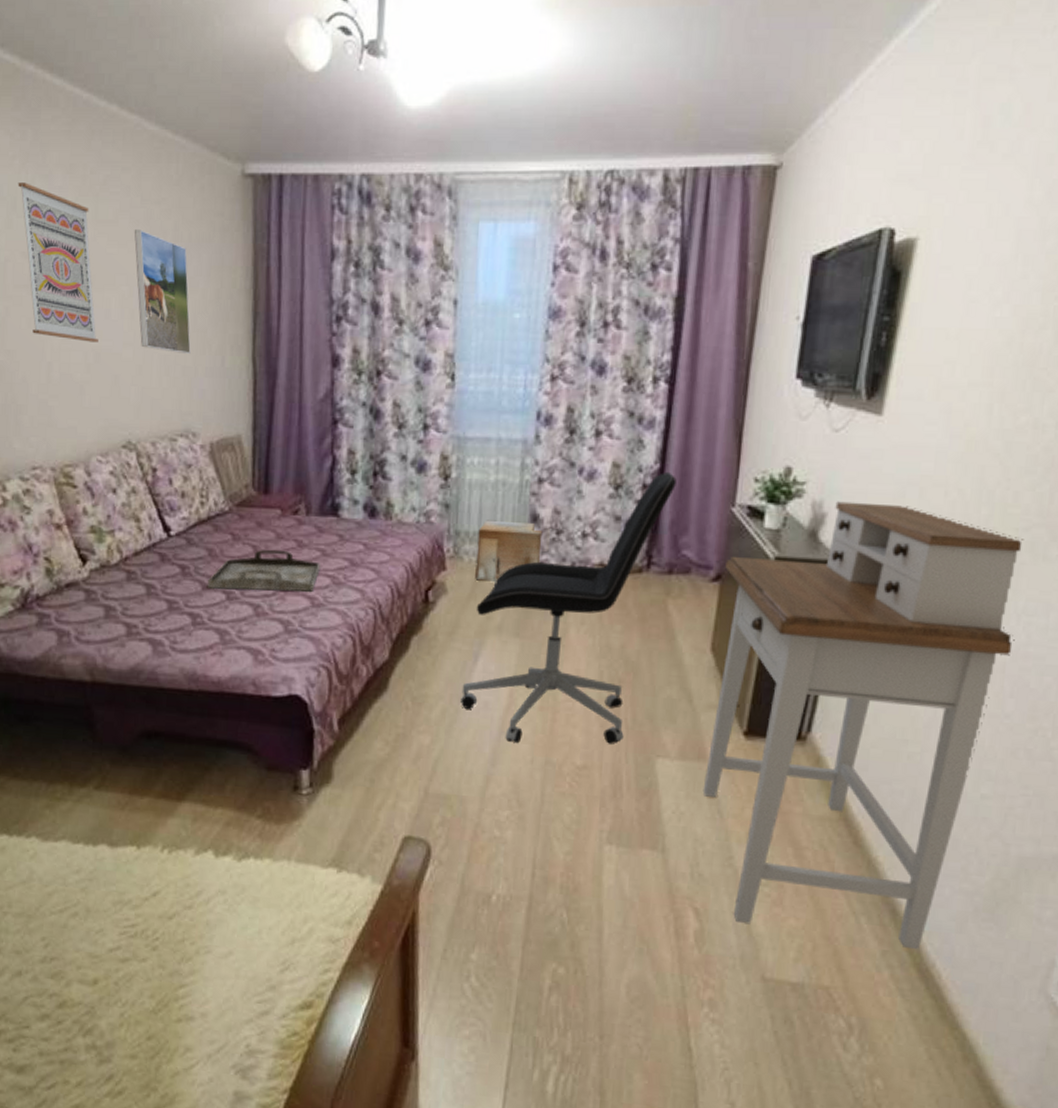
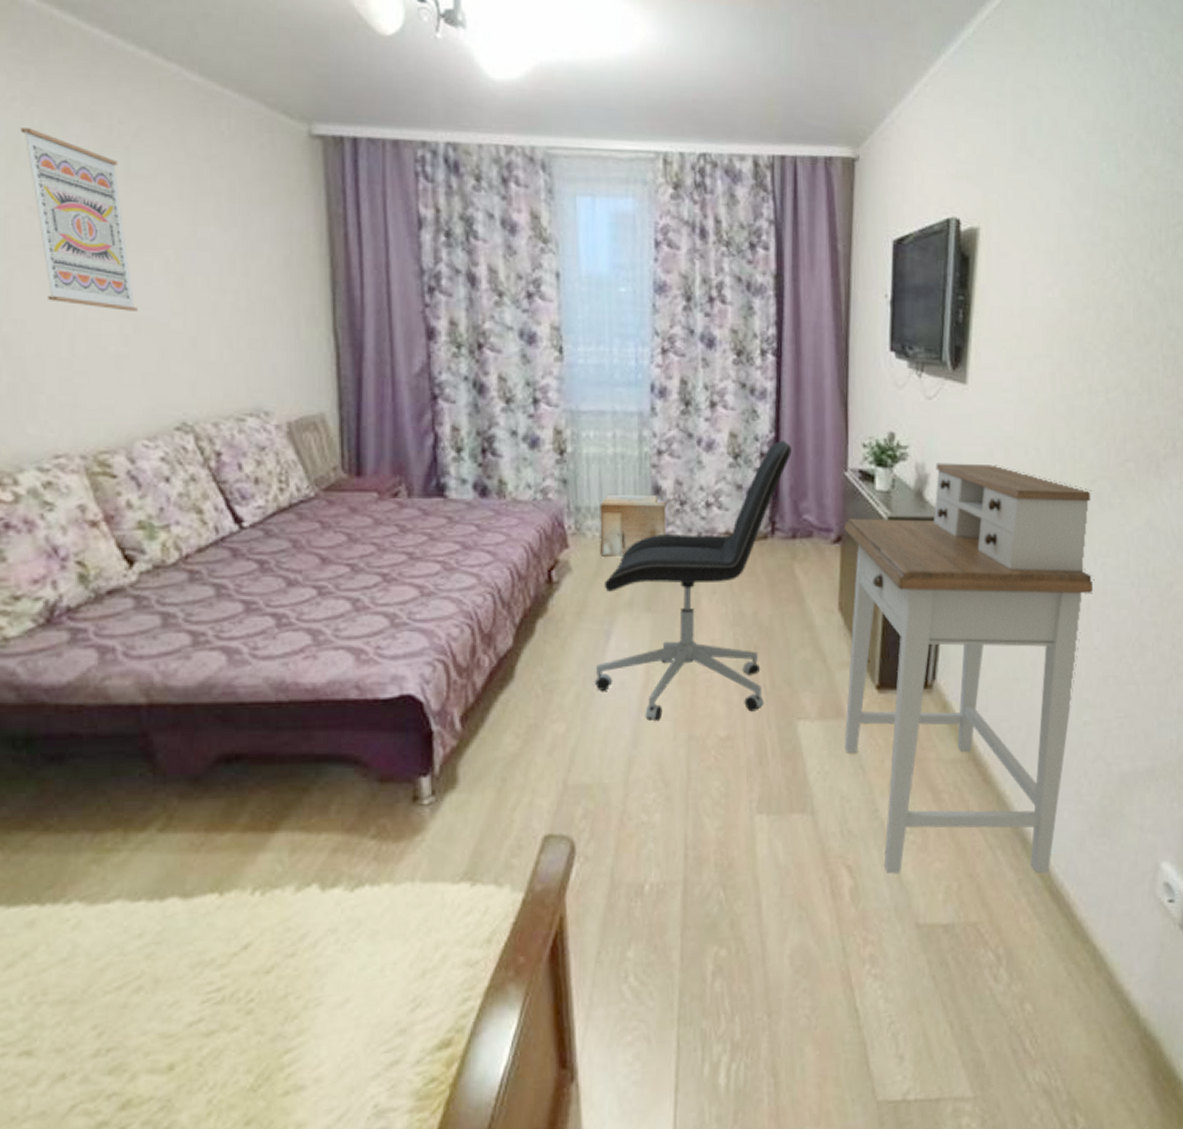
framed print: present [134,229,191,354] -> none [179,187,257,325]
serving tray: present [207,549,320,592] -> none [292,536,428,585]

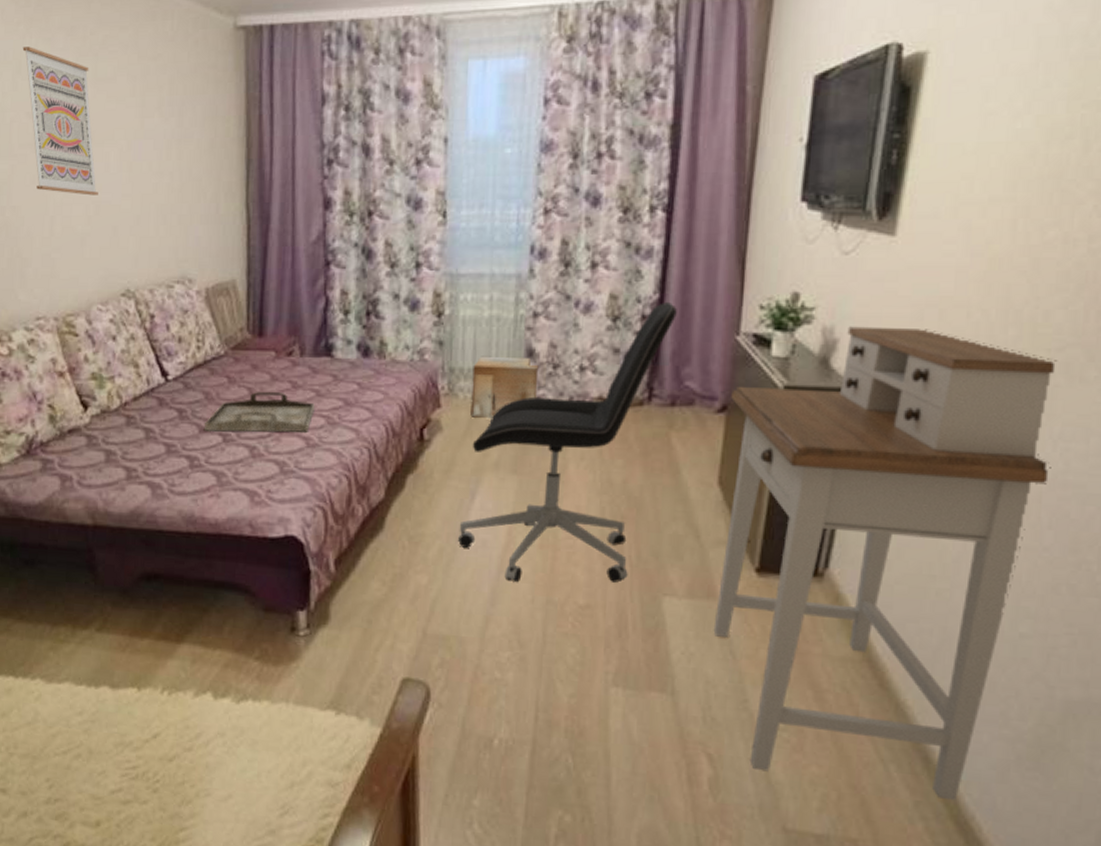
serving tray: none [292,536,428,585] -> present [204,391,315,433]

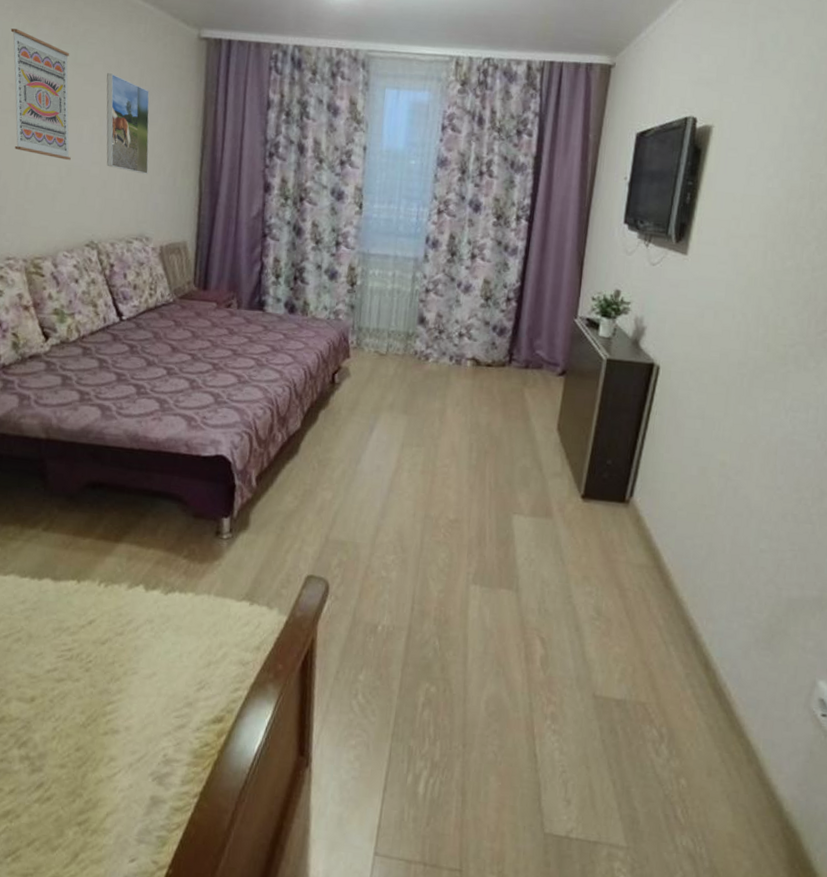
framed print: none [132,85,186,202] -> present [106,73,150,174]
serving tray: present [204,391,315,433] -> none [151,335,247,371]
office chair: present [457,301,677,583] -> none [357,288,533,503]
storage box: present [470,356,539,420] -> none [373,319,428,370]
desk: present [713,326,1058,801] -> none [549,318,790,673]

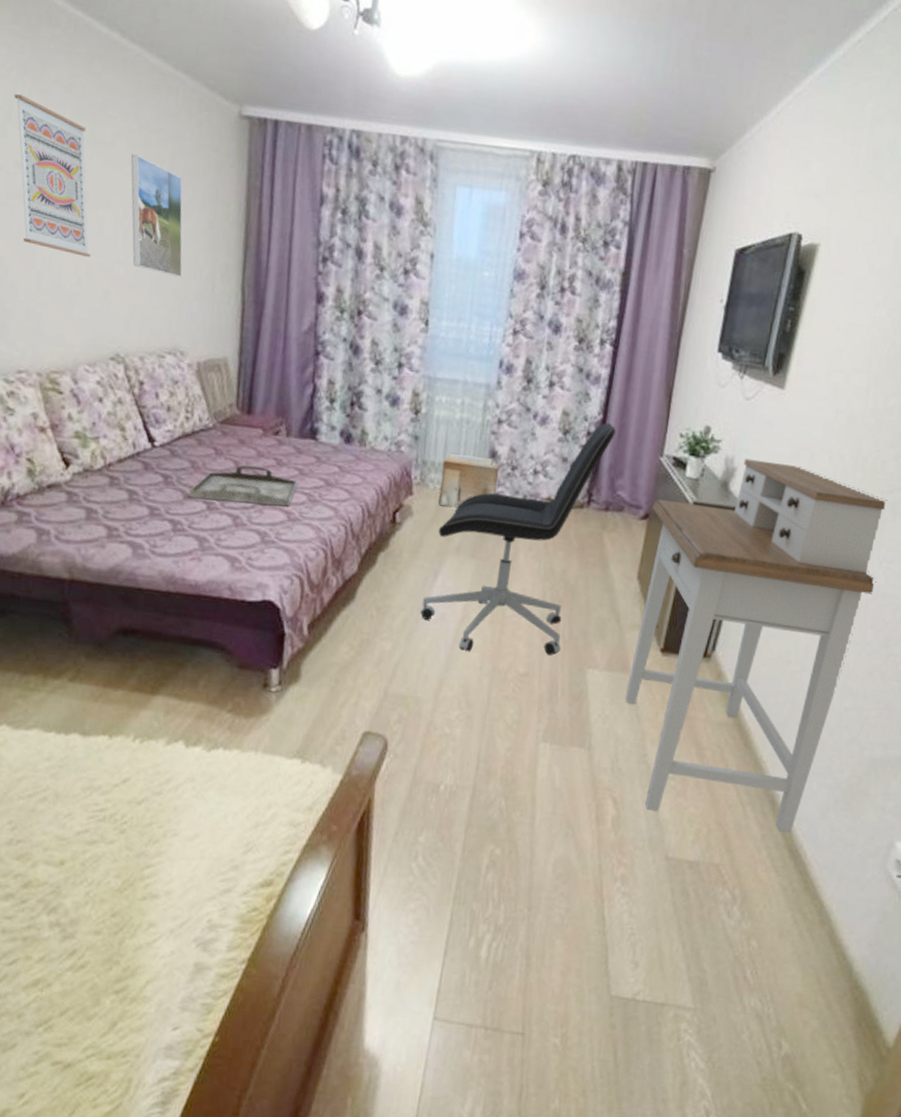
serving tray: none [151,335,247,371] -> present [189,465,298,507]
office chair: none [357,288,533,503] -> present [419,422,616,656]
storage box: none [373,319,428,370] -> present [438,452,500,509]
desk: none [549,318,790,673] -> present [624,458,888,834]

